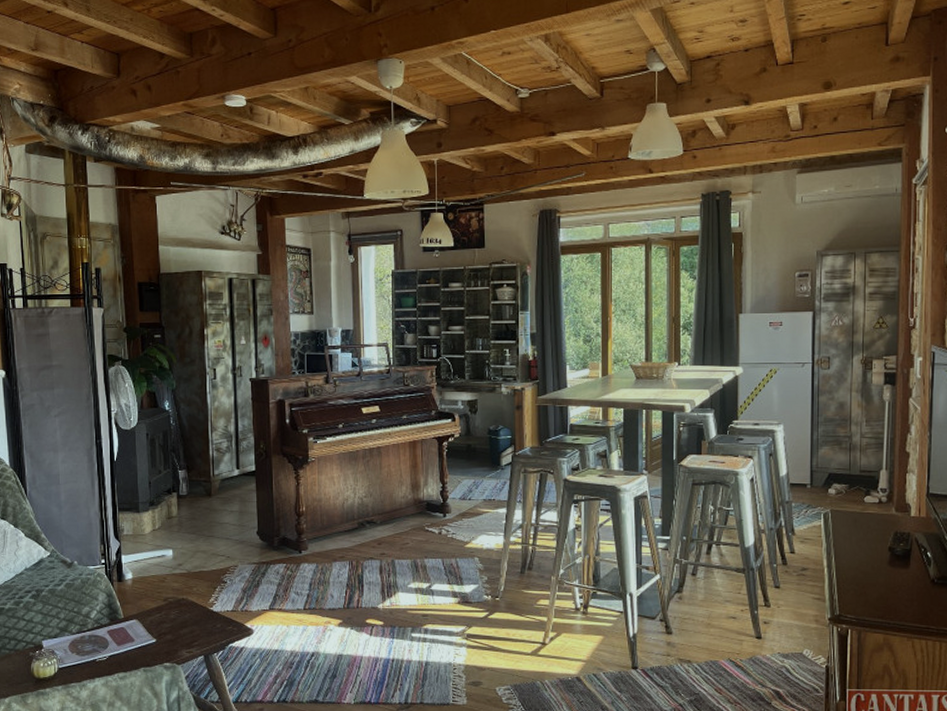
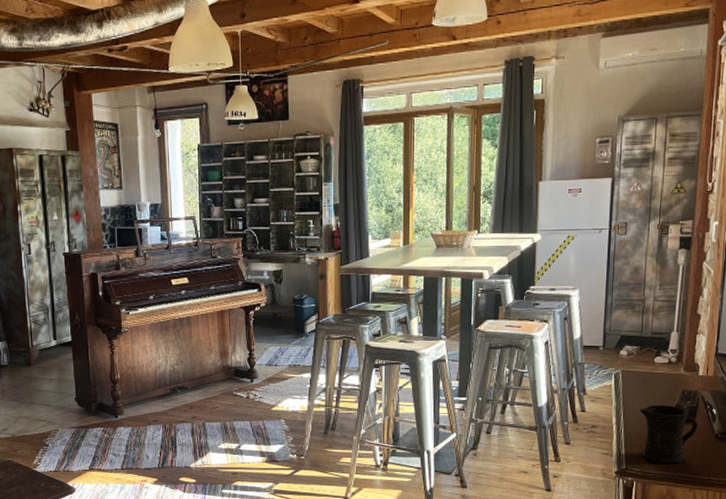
mug: none [851,546,913,610] -> present [639,404,698,463]

